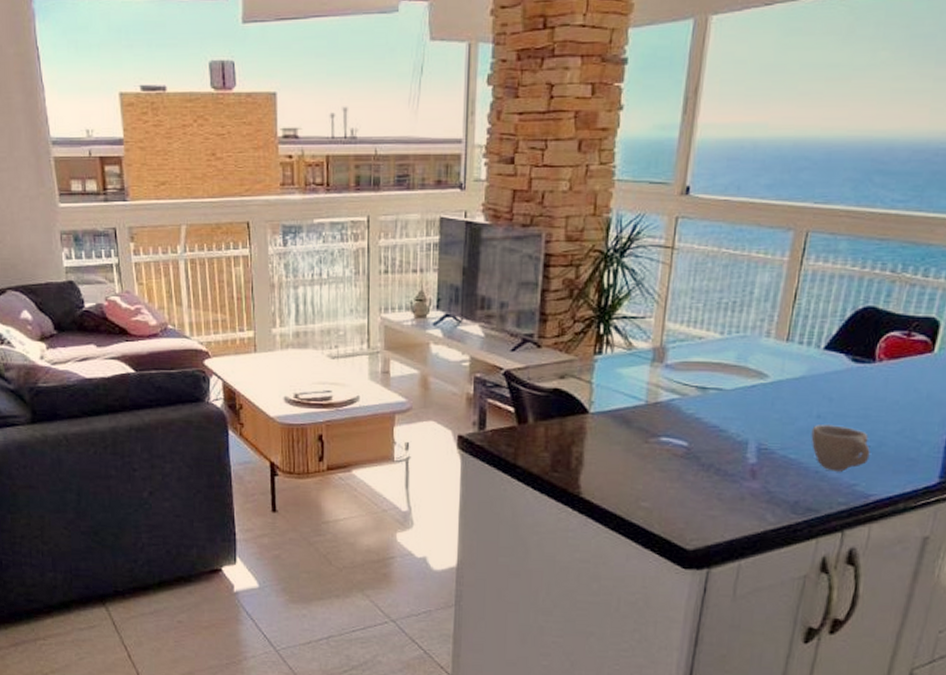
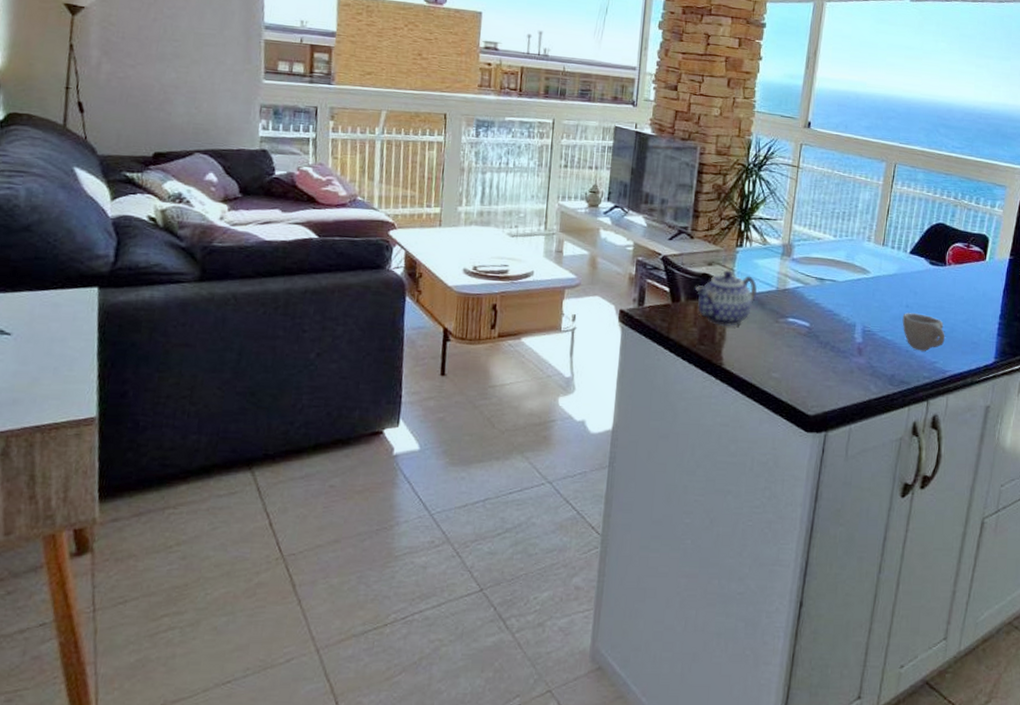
teapot: none [544,383,621,451] -> present [694,270,757,327]

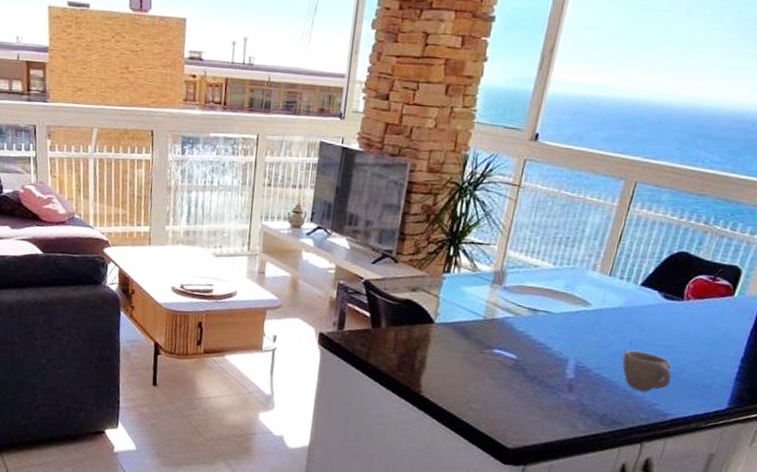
teapot: present [694,270,757,327] -> none [396,297,463,355]

